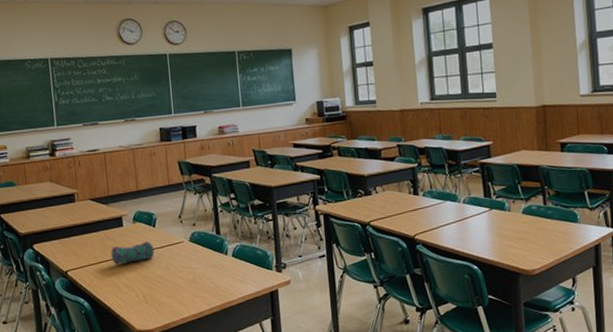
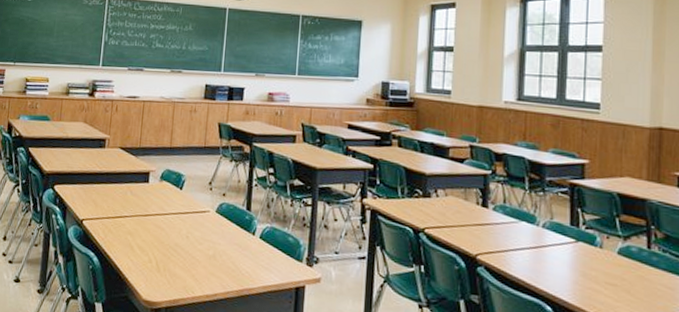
pencil case: present [111,240,155,265] -> none [130,202,177,224]

